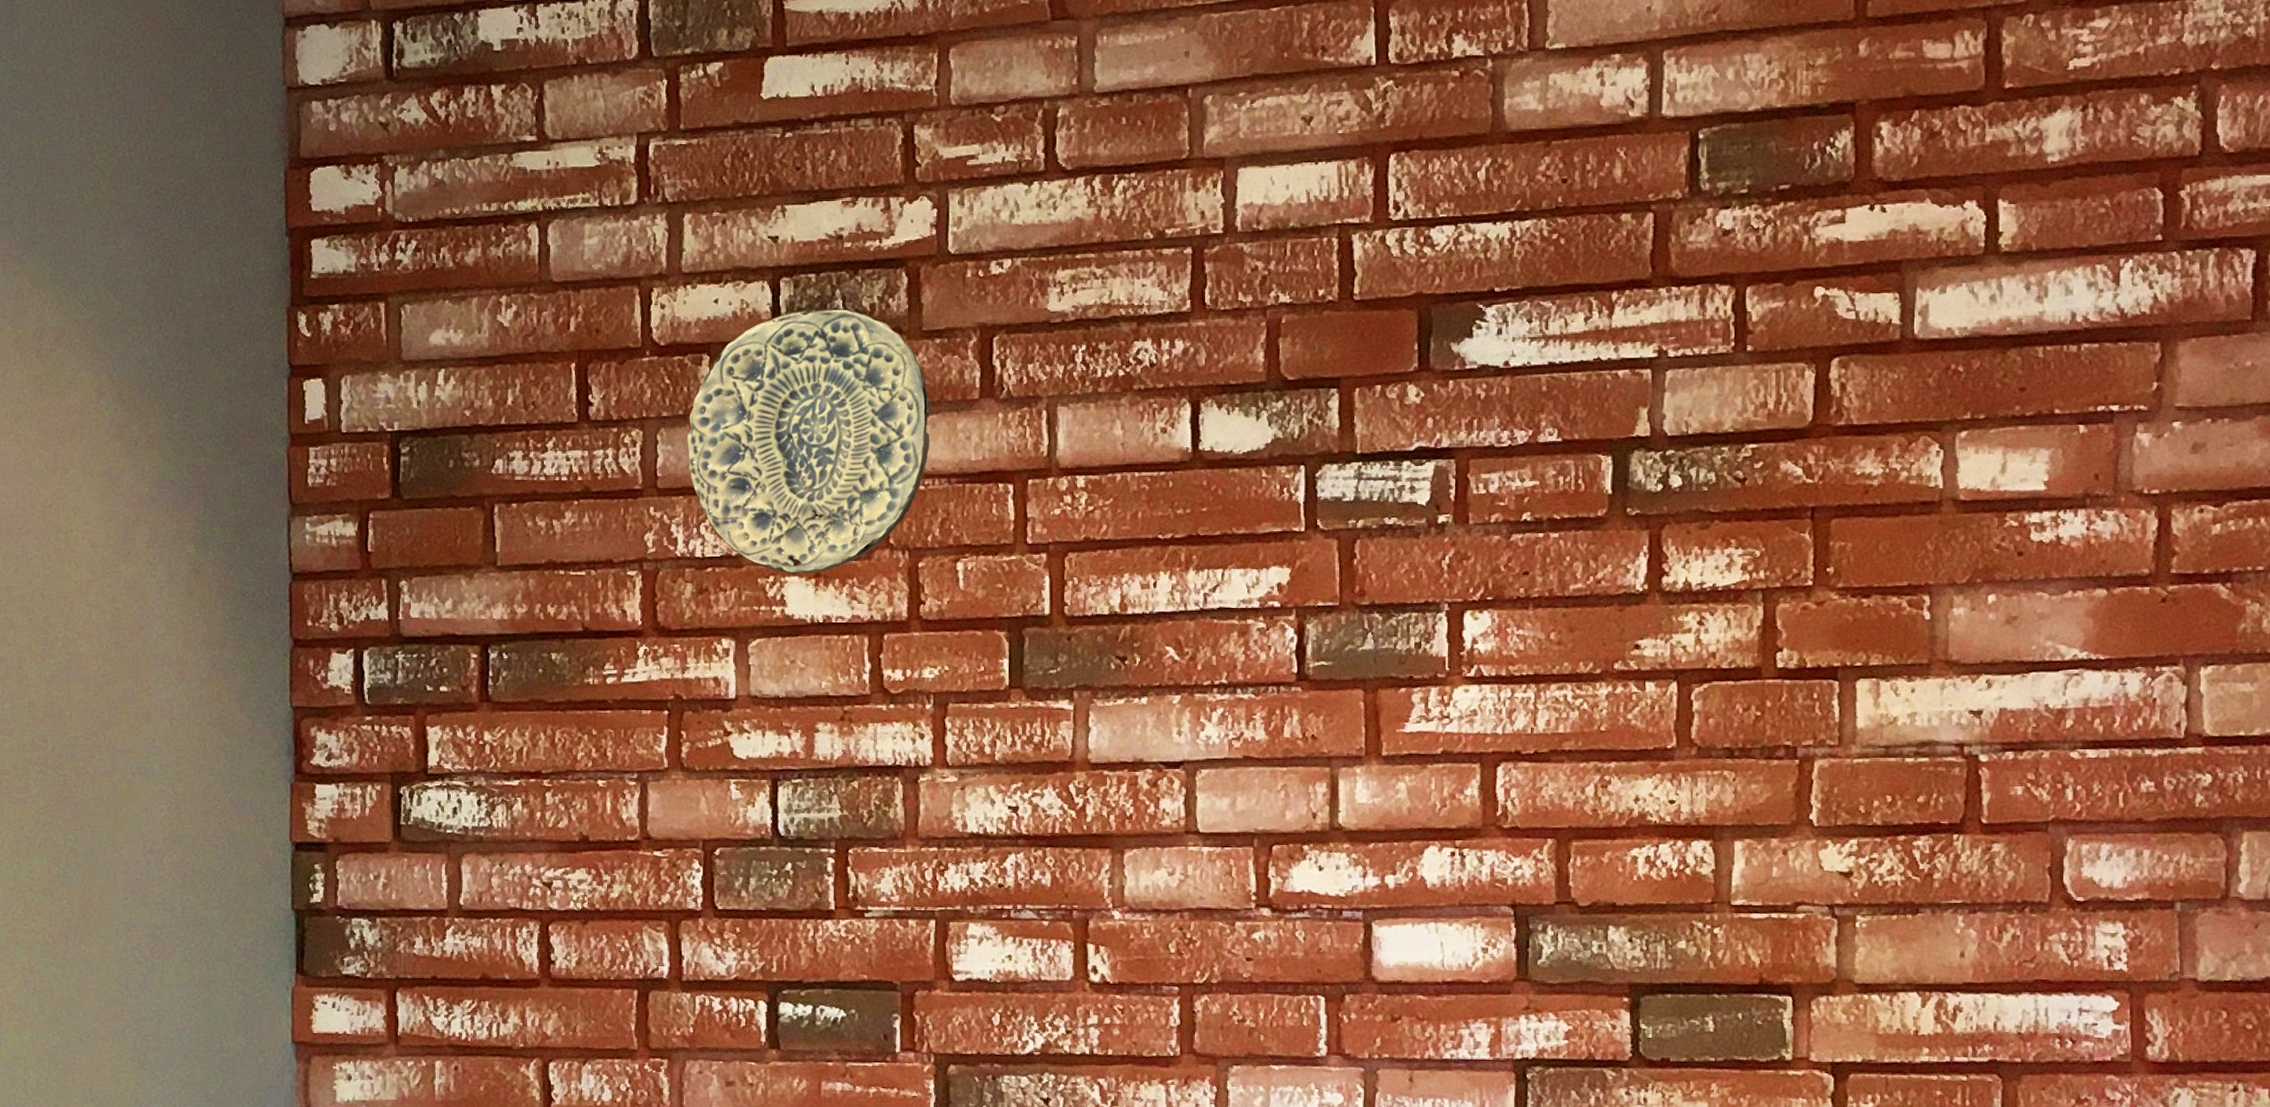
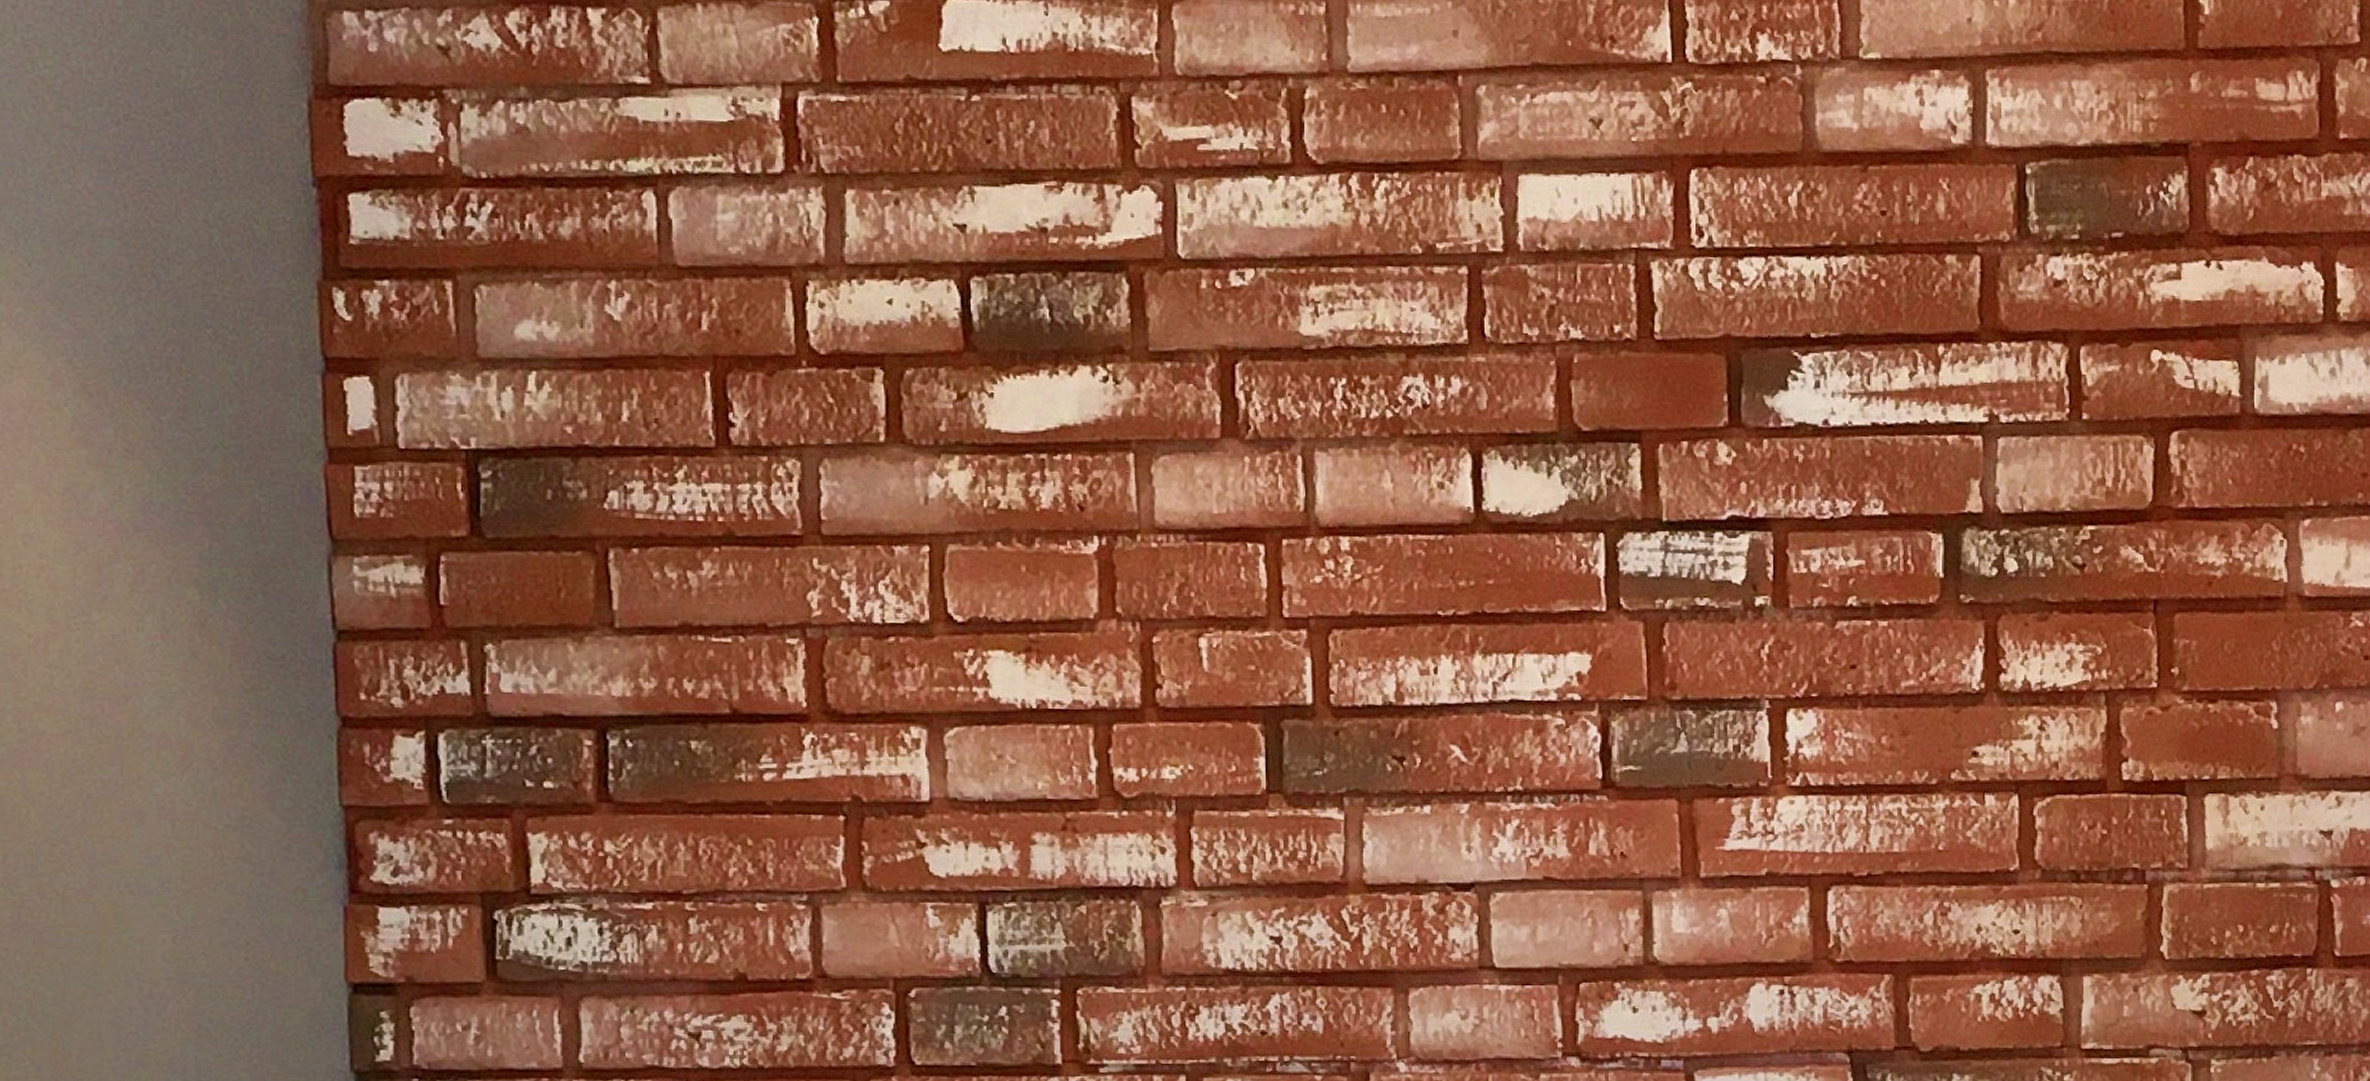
decorative plate: present [687,309,930,575] -> none [858,319,1162,649]

